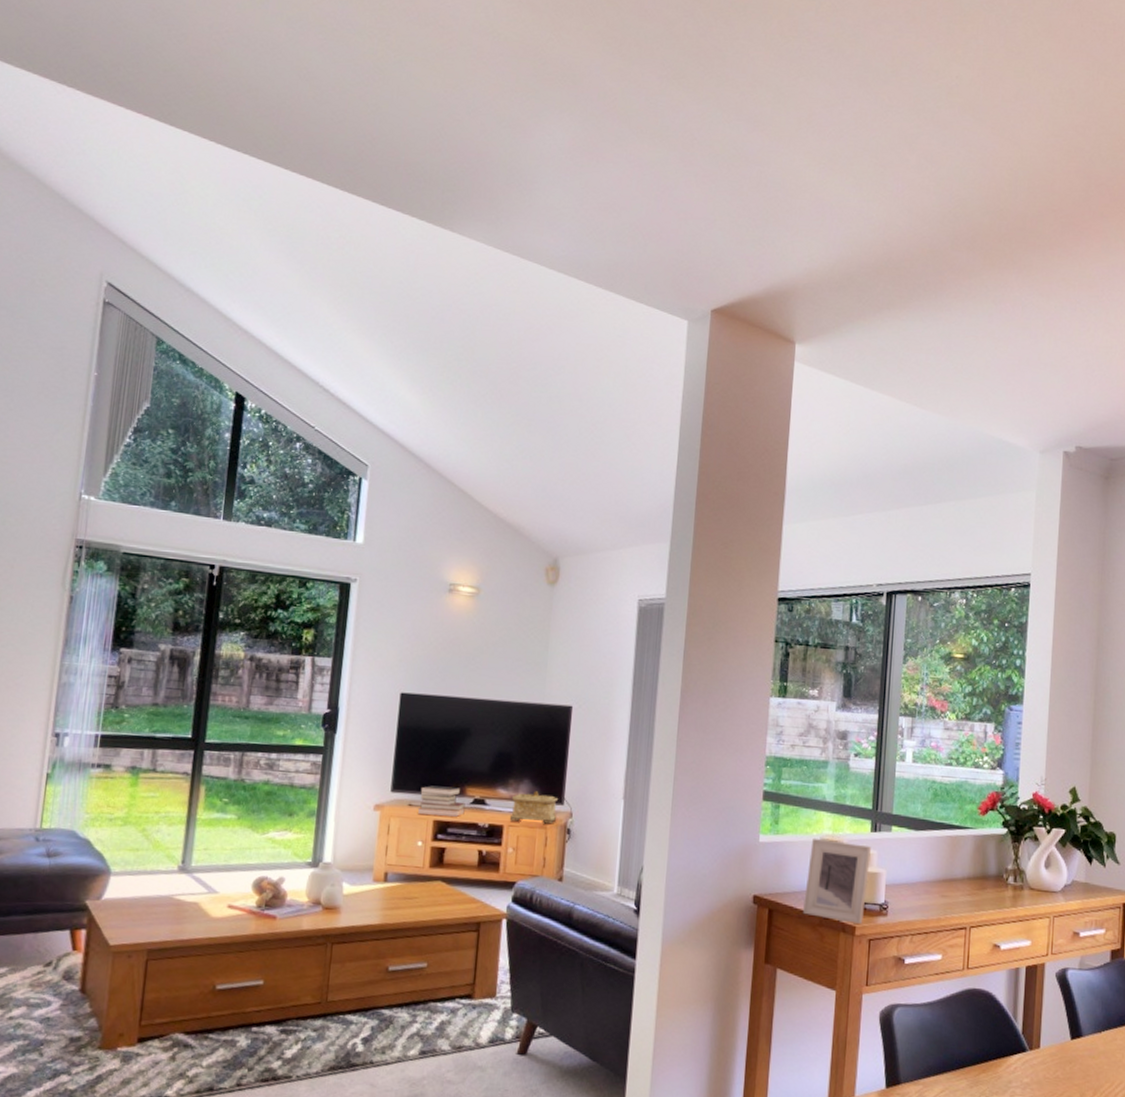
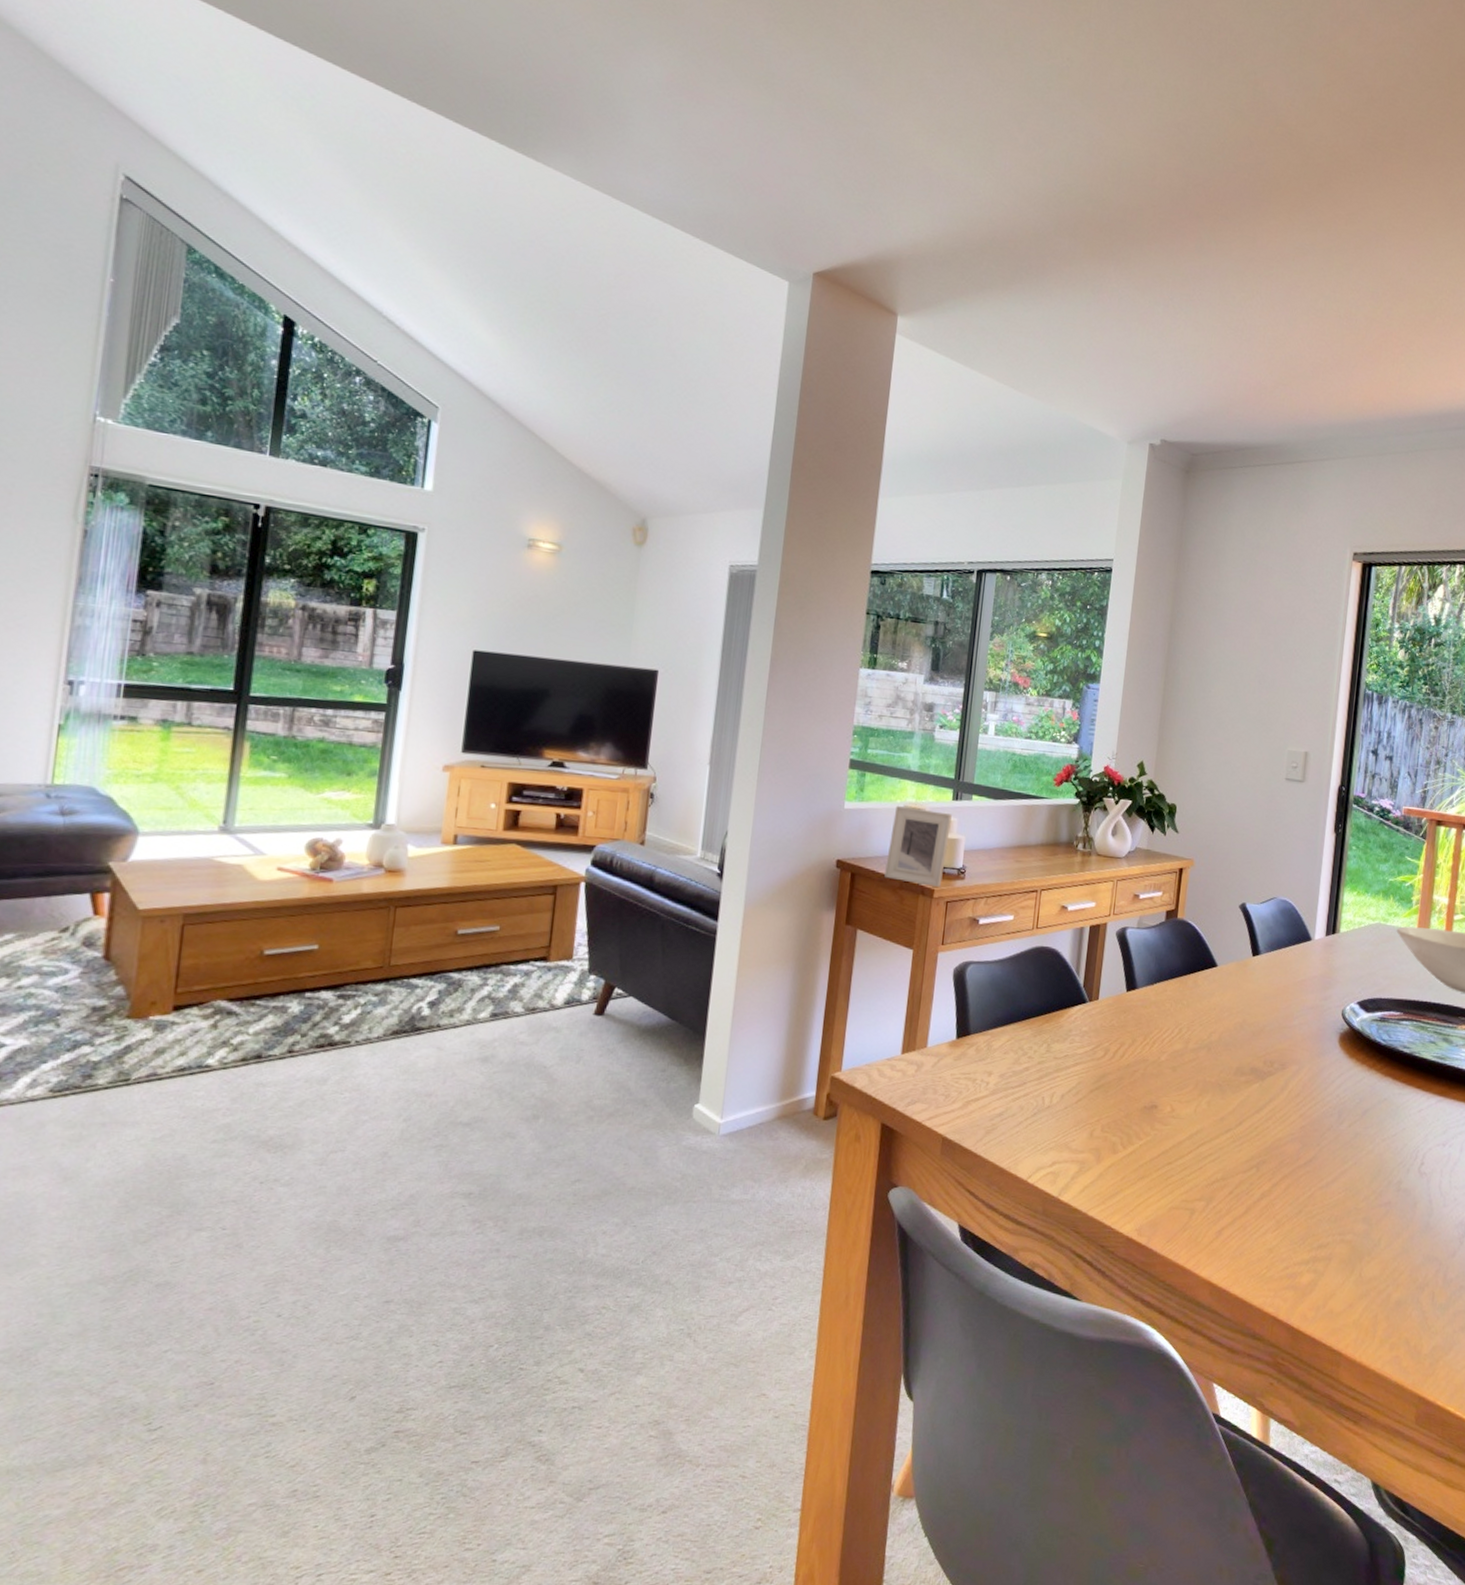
books: present [418,785,465,817] -> none [491,747,543,779]
decorative box: present [510,791,558,824] -> none [591,755,641,789]

